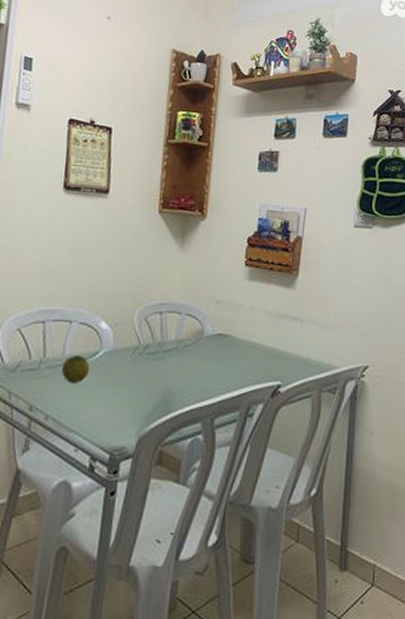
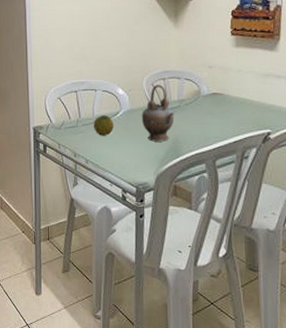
teapot: none [126,319,169,393] -> present [141,84,175,142]

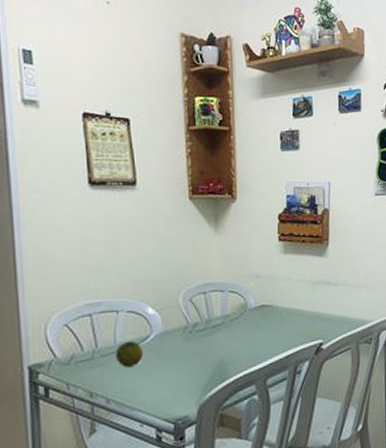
teapot: present [141,84,175,142] -> none [177,299,218,367]

